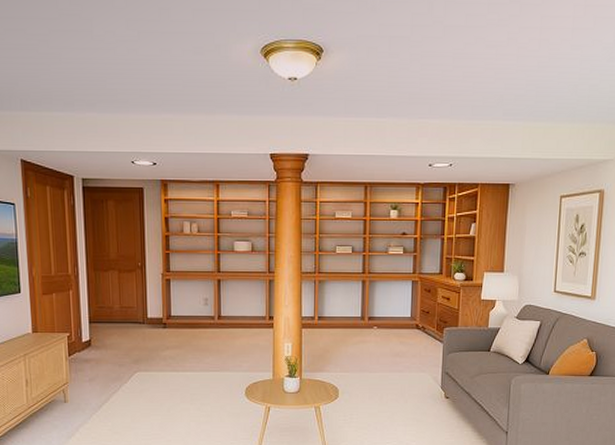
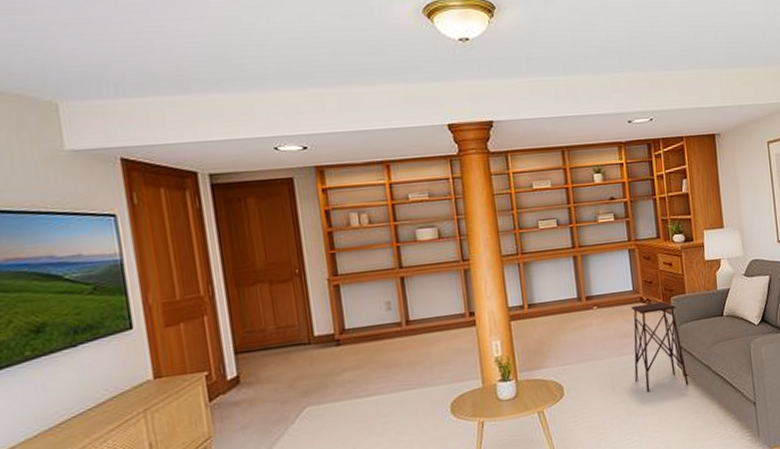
side table: none [402,330,449,407] -> present [630,301,689,393]

